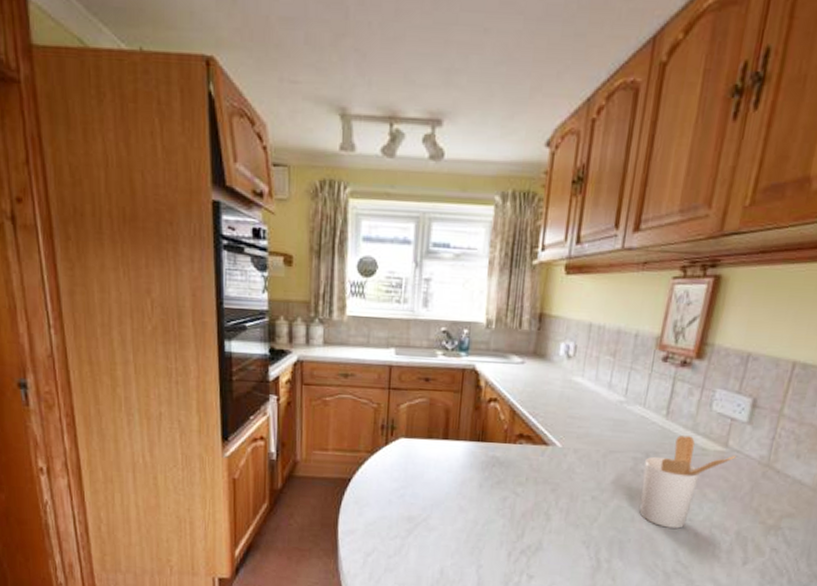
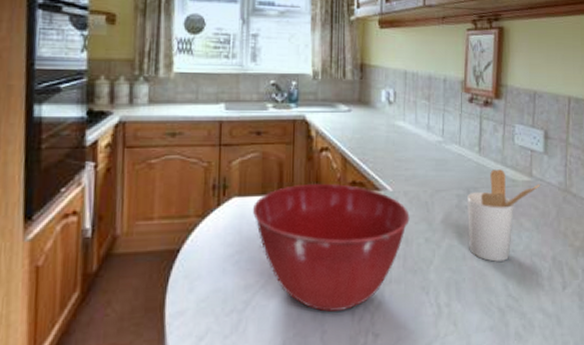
mixing bowl: none [417,432,578,551] -> present [252,183,410,312]

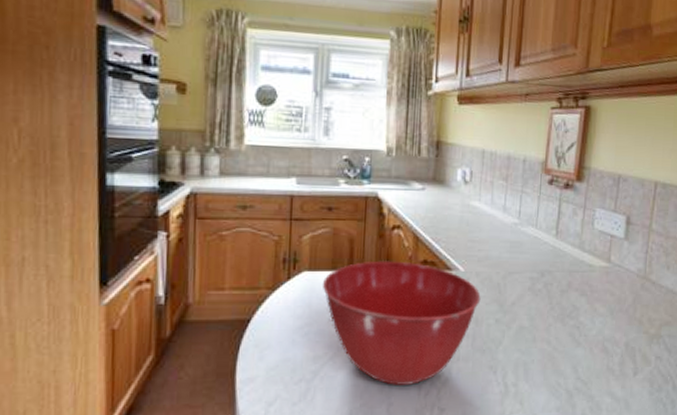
utensil holder: present [467,169,540,262] -> none [540,254,618,345]

